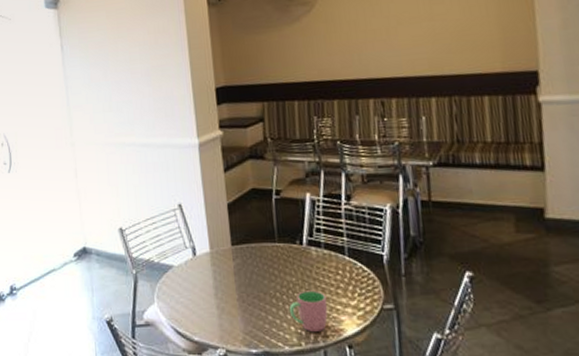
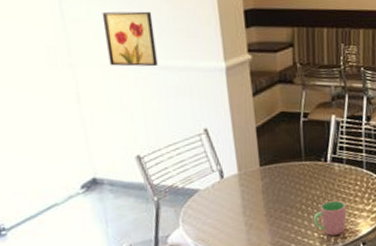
wall art: none [97,94,140,145] -> present [102,11,158,67]

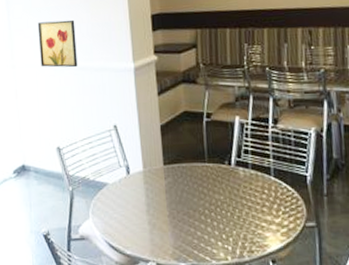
cup: present [313,200,347,236] -> none [216,208,254,247]

